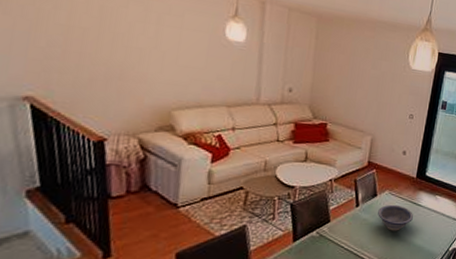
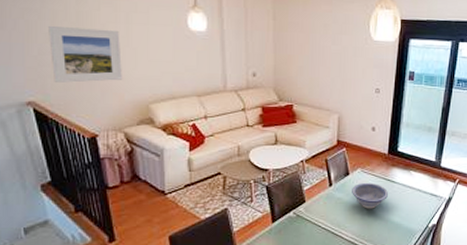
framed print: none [61,18,148,83] -> present [49,26,122,83]

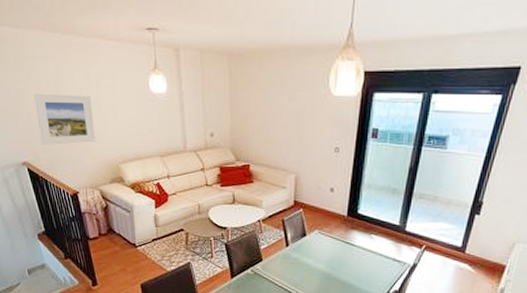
decorative bowl: present [352,182,389,209] -> none [309,244,348,271]

